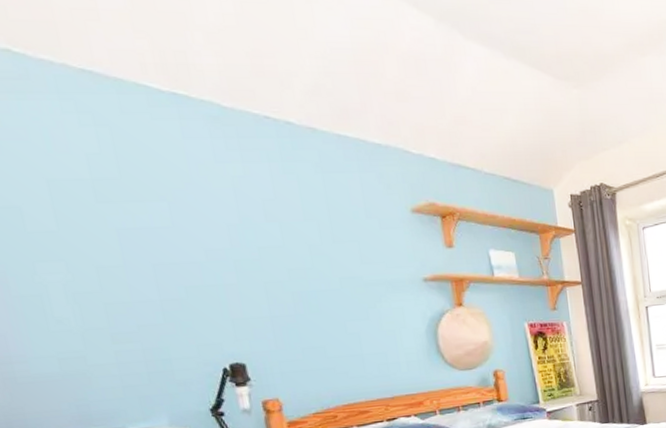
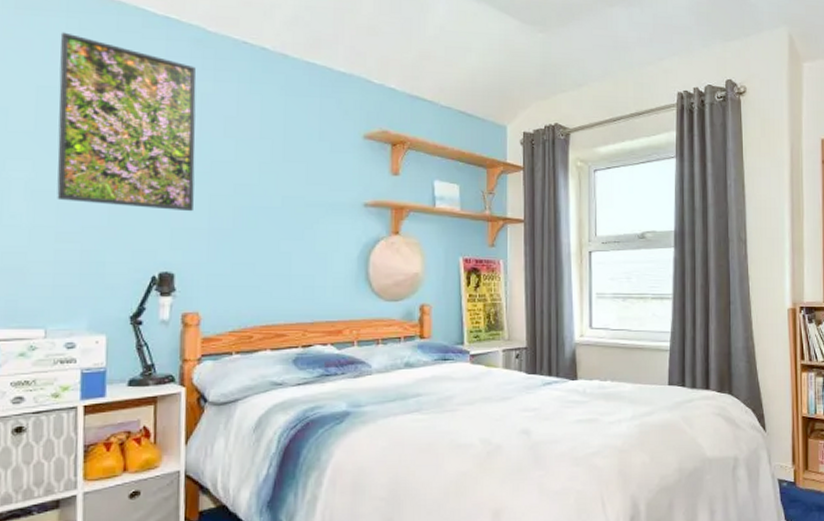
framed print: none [57,117,250,302] -> present [57,32,197,212]

